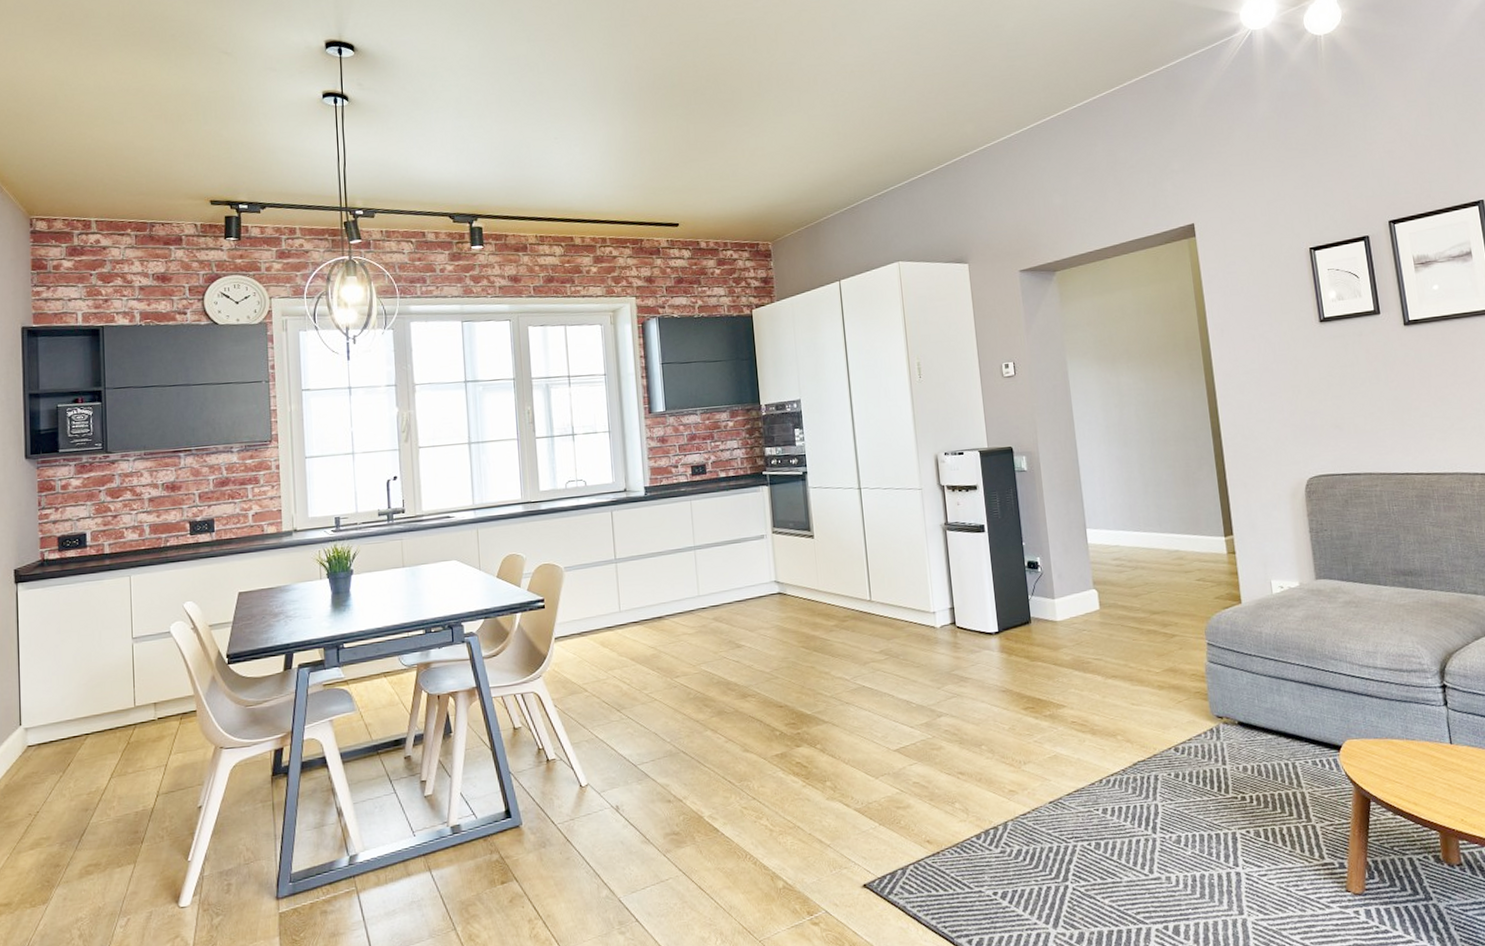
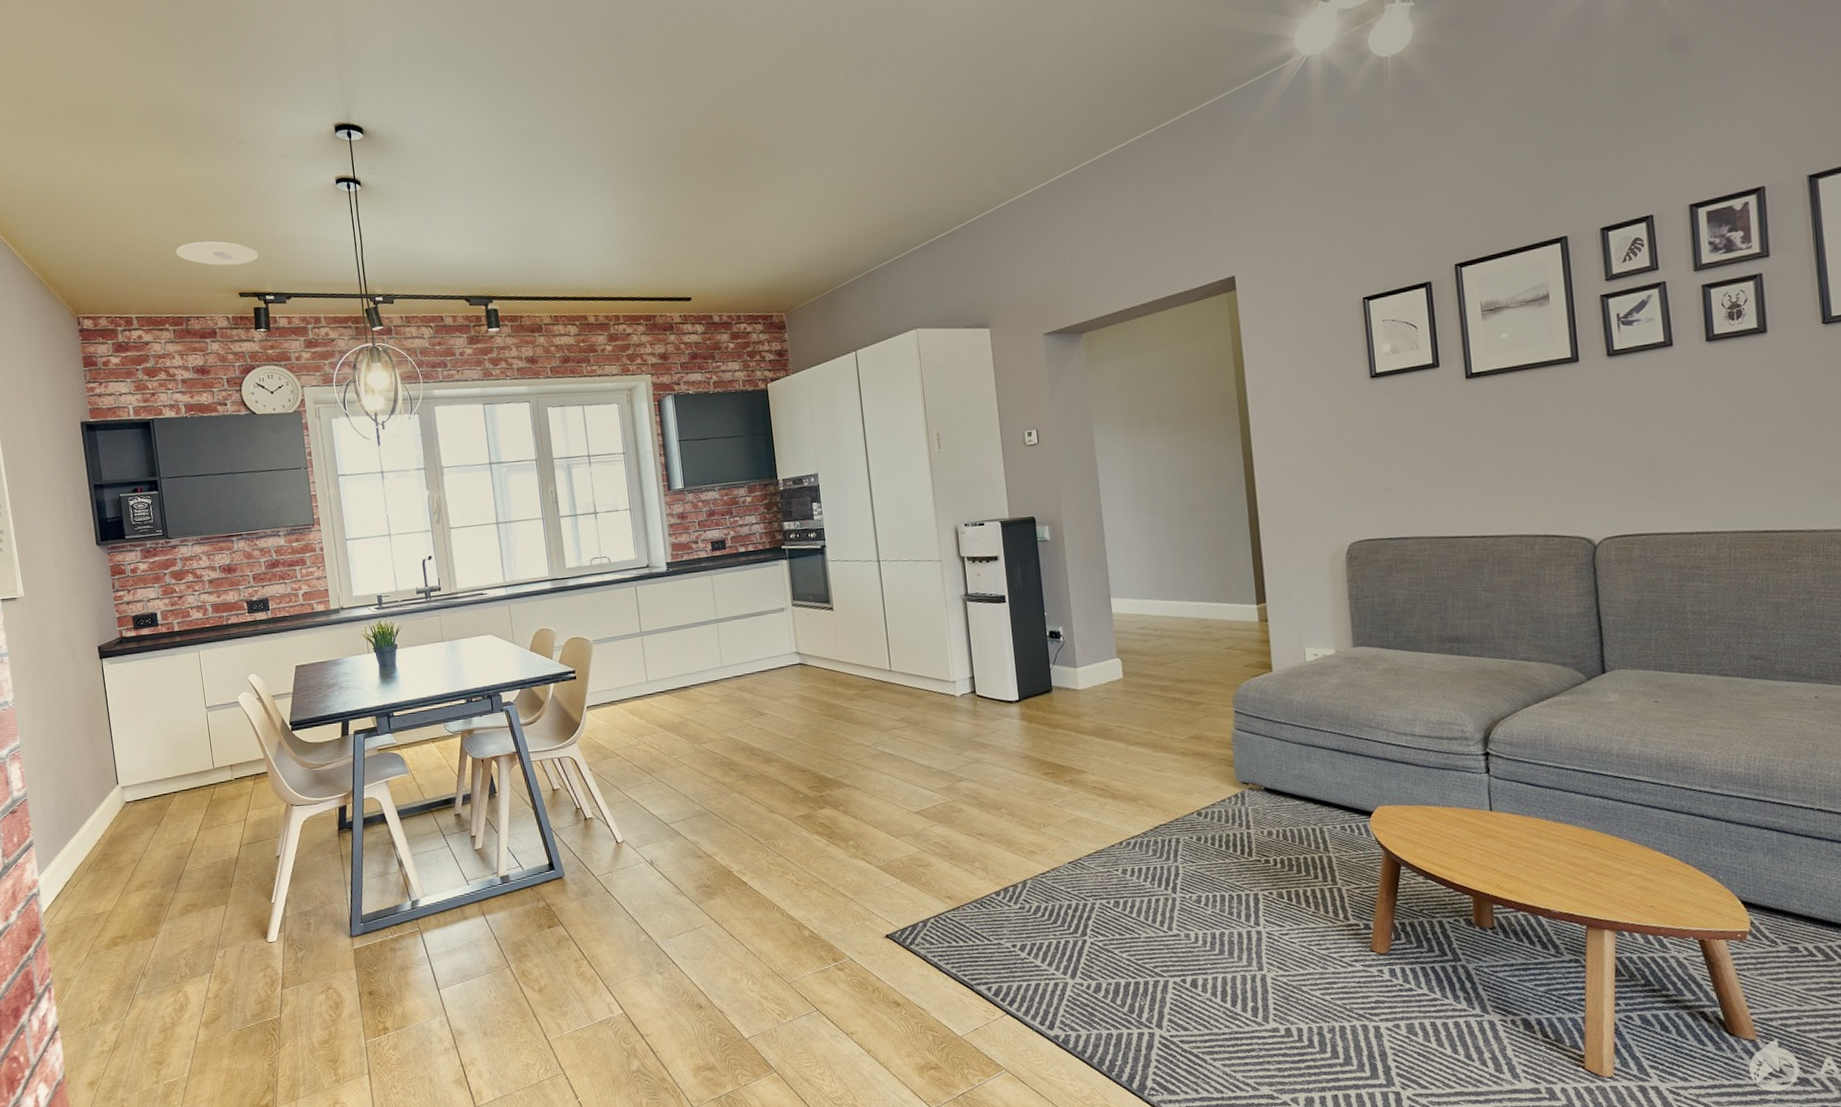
recessed light: none [146,148,235,173] -> present [175,241,259,266]

